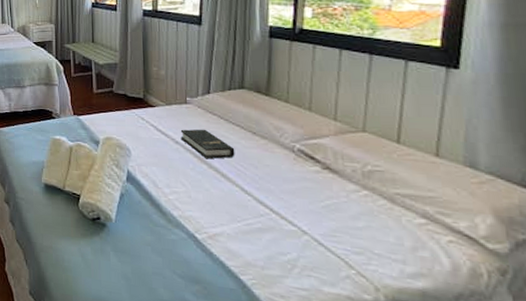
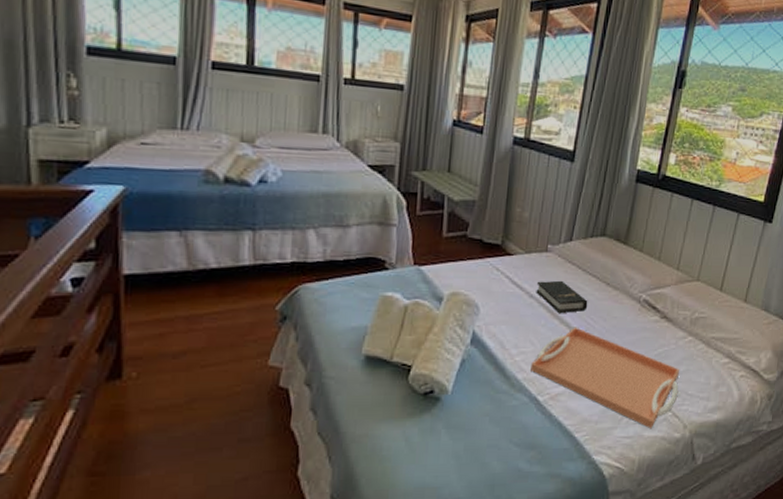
serving tray: none [185,172,361,285] -> present [531,327,680,429]

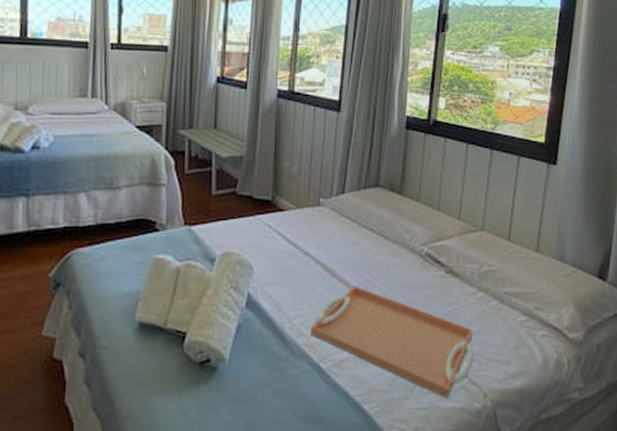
hardback book: present [536,280,588,314] -> none [311,235,366,272]

